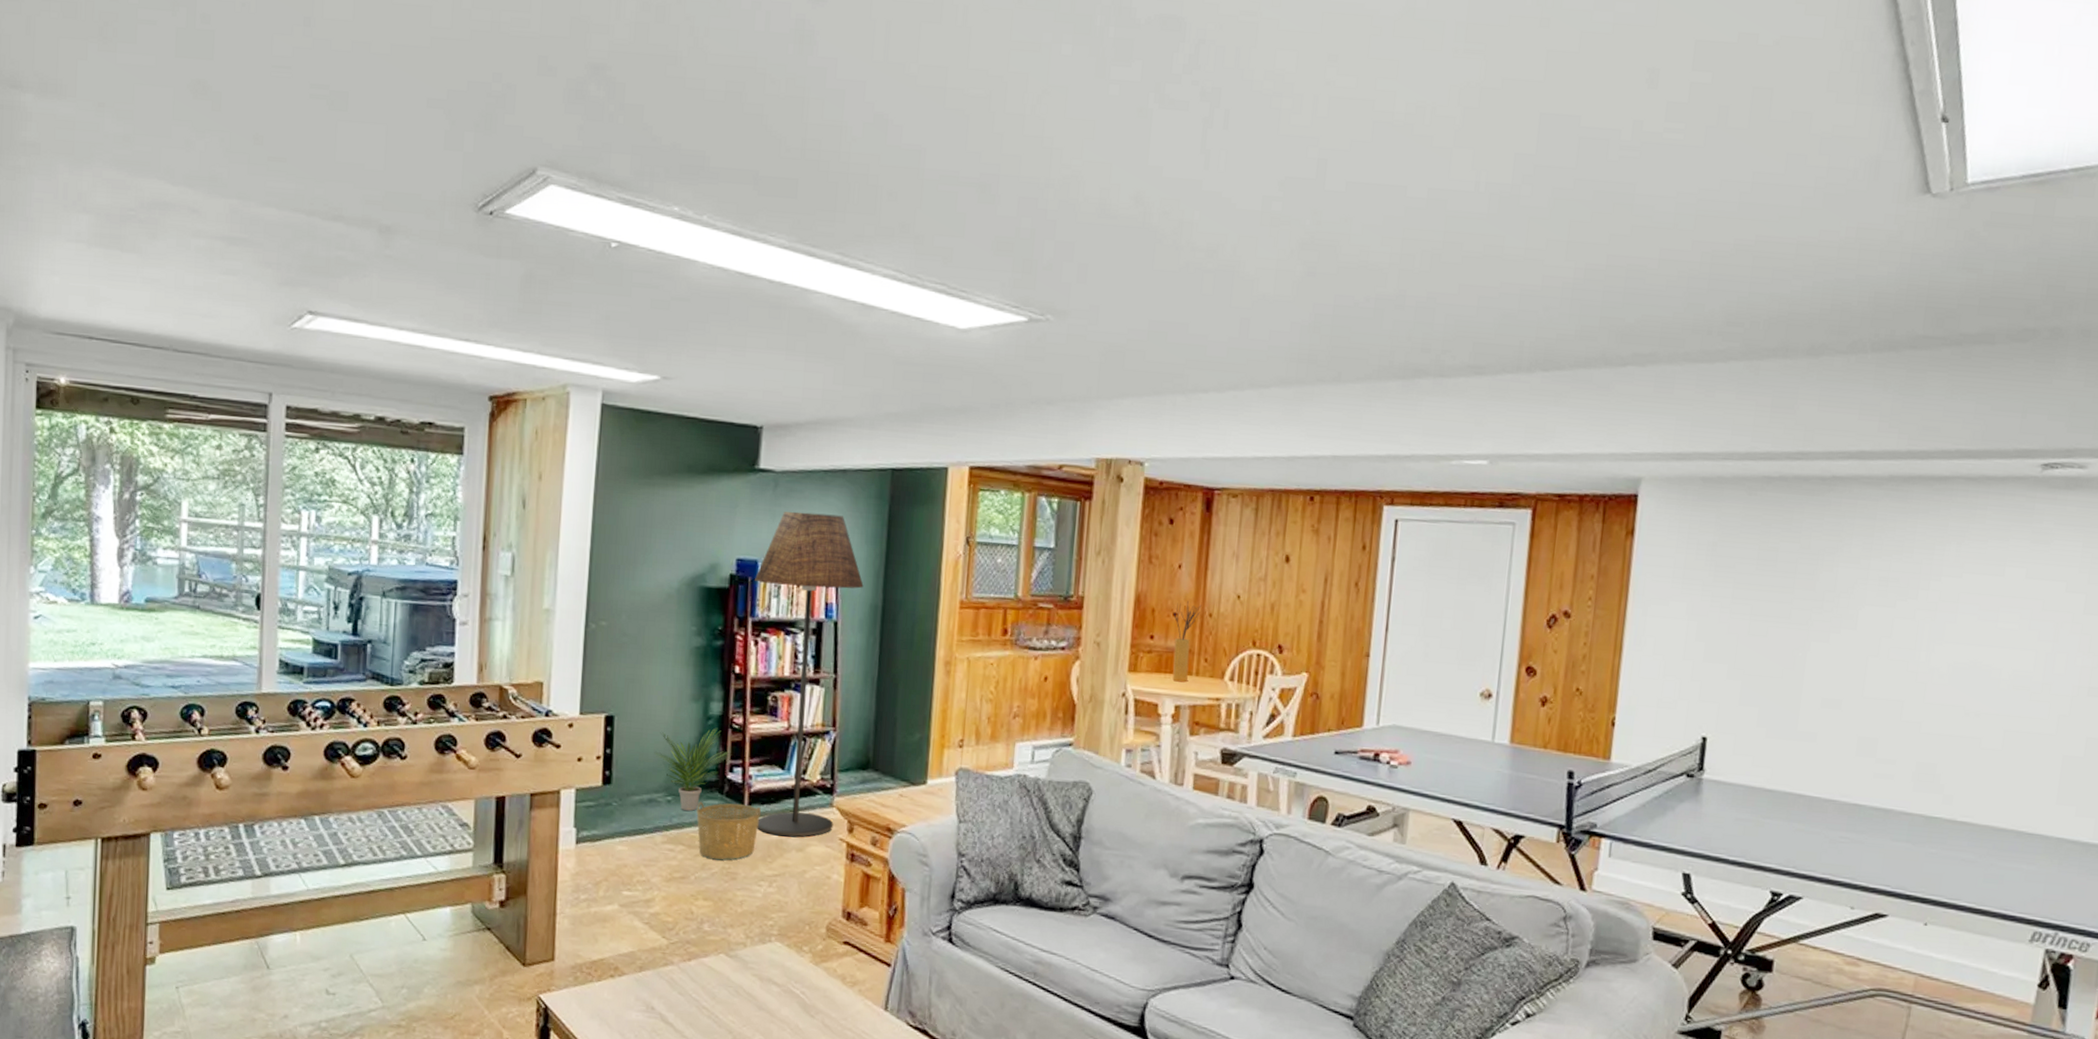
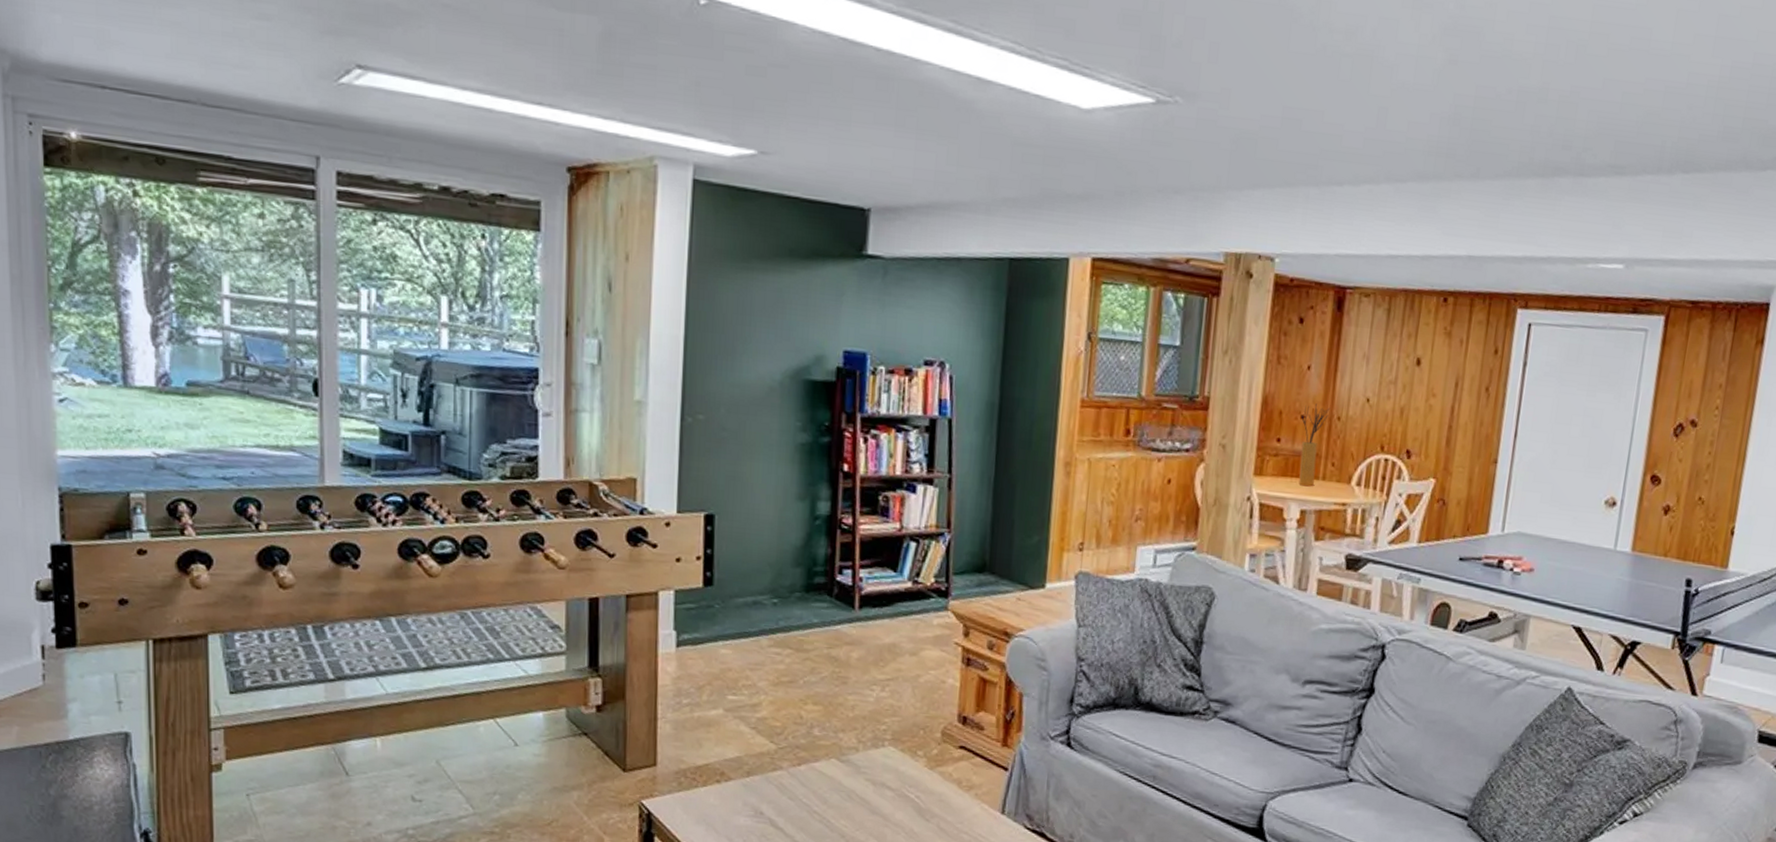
potted plant: present [655,727,731,812] -> none [759,528,840,615]
basket: present [696,801,761,860] -> none [804,603,872,664]
floor lamp: present [755,511,864,838] -> none [863,301,980,641]

